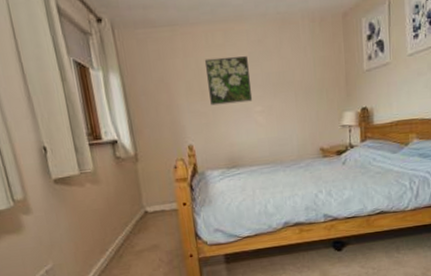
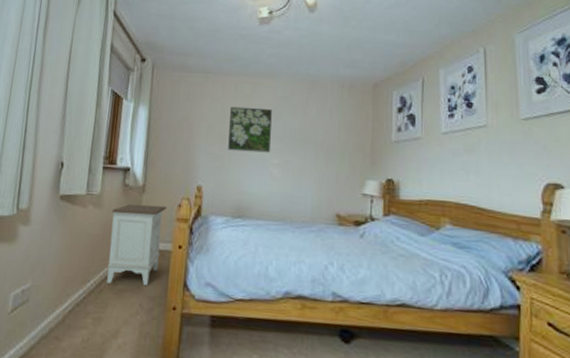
nightstand: none [110,170,168,248] -> present [107,204,167,285]

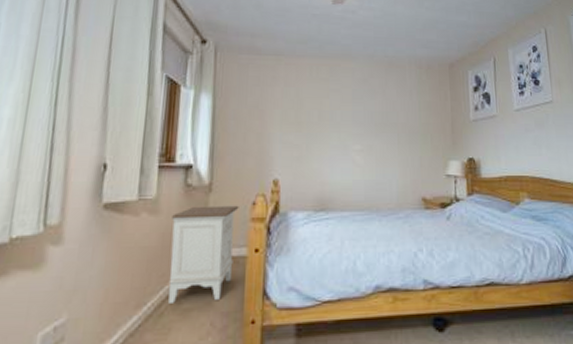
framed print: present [228,106,272,153] -> none [305,90,352,139]

